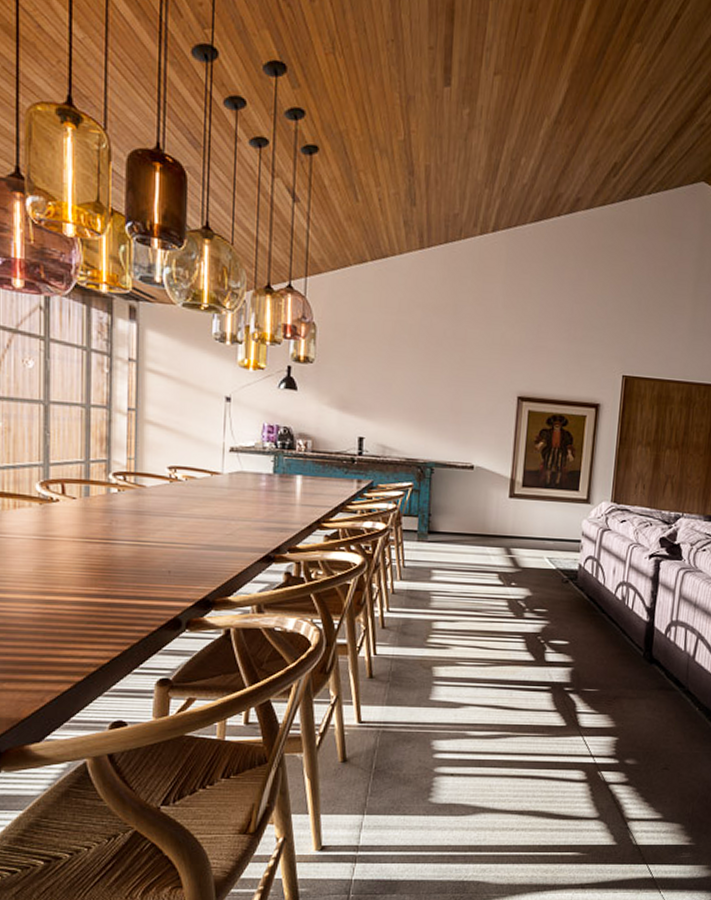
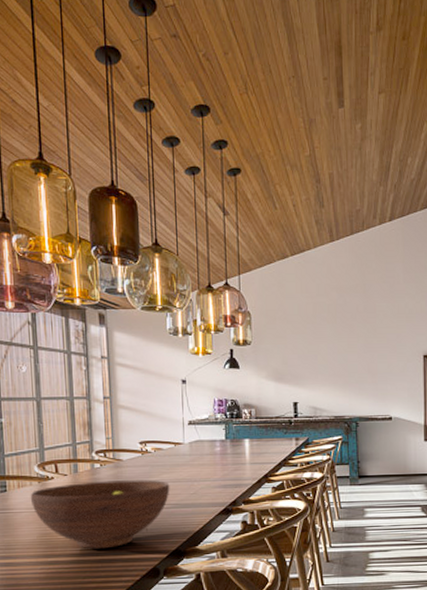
fruit bowl: none [28,509,202,591] -> present [30,480,170,549]

